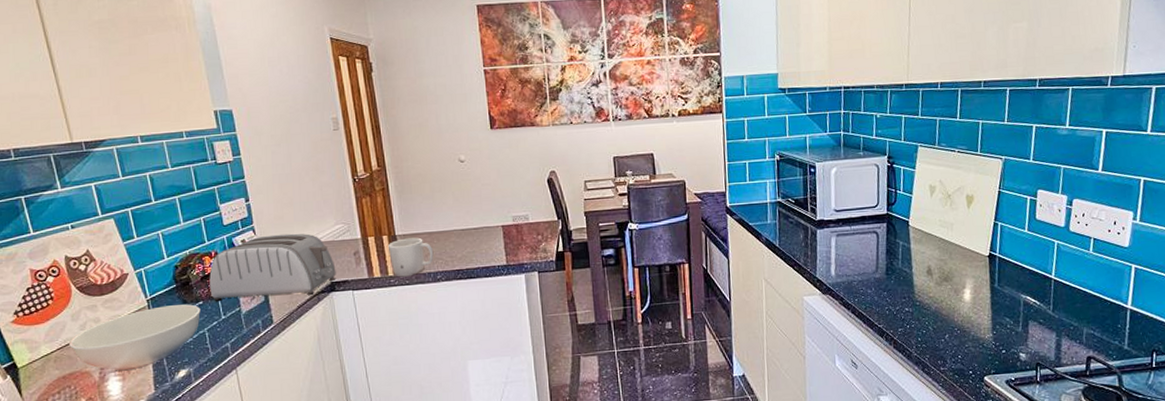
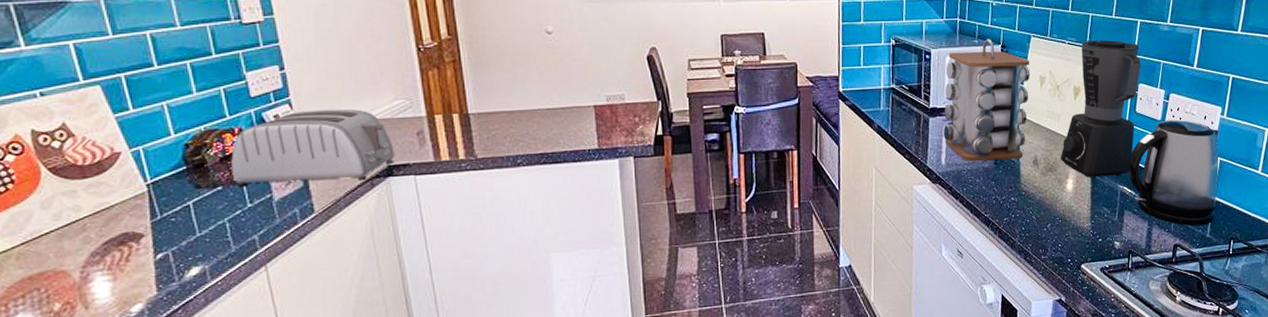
bowl: present [69,304,201,371] -> none [38,190,219,270]
mug: present [389,237,434,277] -> none [460,116,514,161]
spice rack: none [831,150,920,272] -> present [944,39,1031,161]
blender: none [955,146,1040,288] -> present [1060,39,1141,178]
kettle: none [1030,225,1135,338] -> present [1128,119,1220,226]

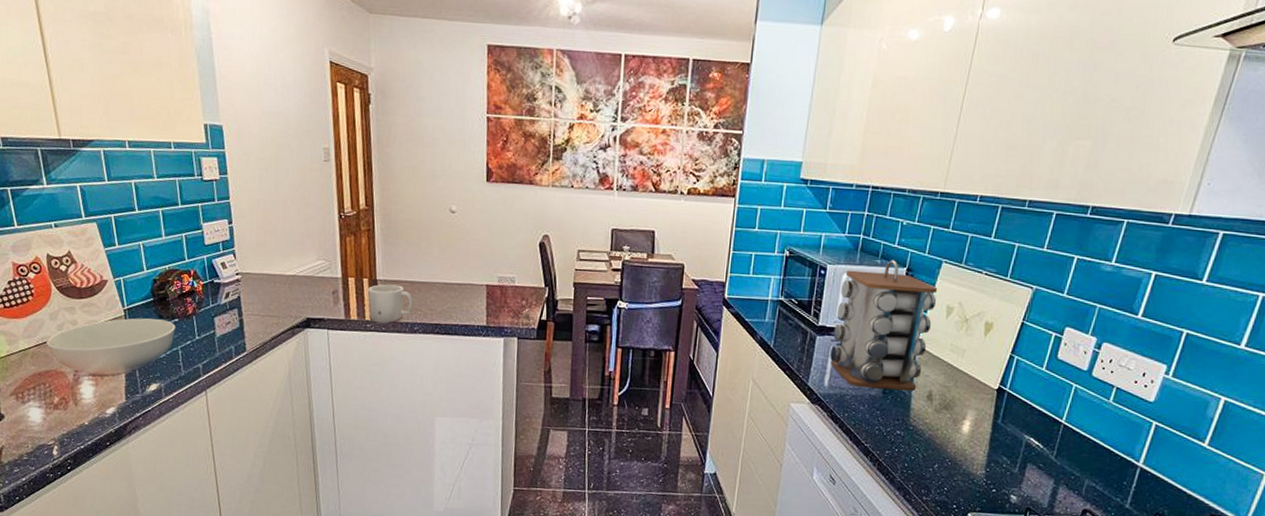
bowl: none [38,190,219,270] -> present [46,318,176,377]
toaster: present [231,108,395,188] -> none [186,261,313,329]
mug: none [460,116,514,161] -> present [368,284,414,324]
blender: present [1060,39,1141,178] -> none [958,272,1073,425]
kettle: present [1128,119,1220,226] -> none [1038,371,1161,495]

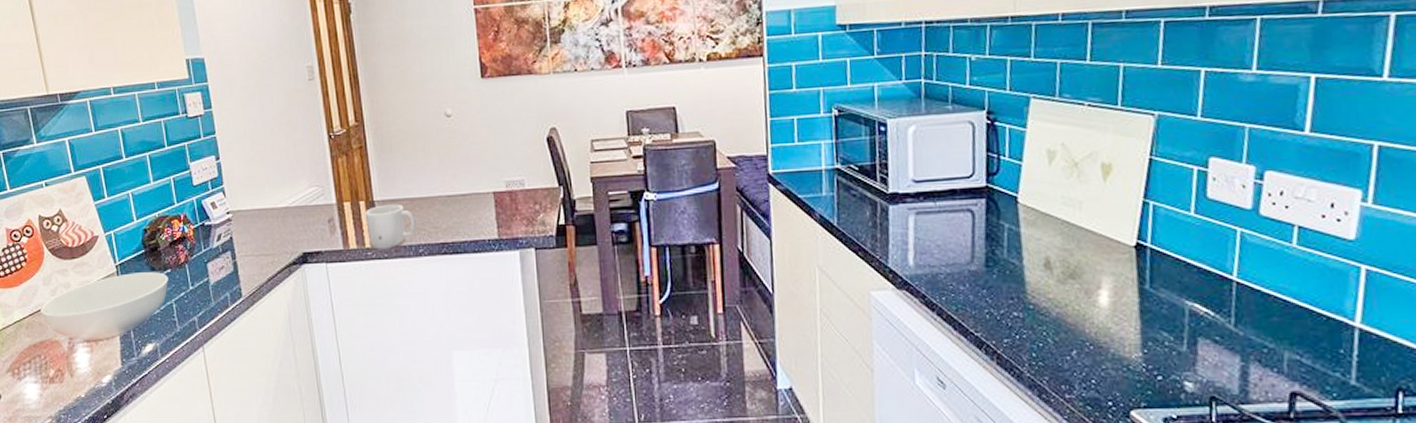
spice rack: present [830,260,938,392] -> none [908,103,1033,263]

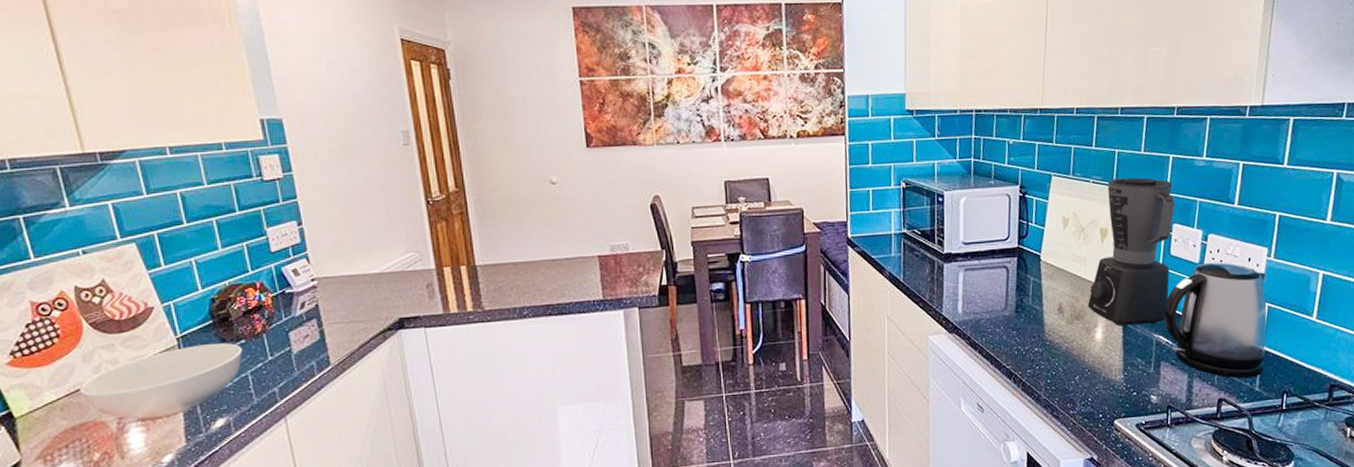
mug: present [366,204,416,250] -> none [467,268,520,313]
blender: none [1085,98,1212,289] -> present [1087,177,1175,327]
kettle: none [1199,208,1366,367] -> present [1163,262,1267,379]

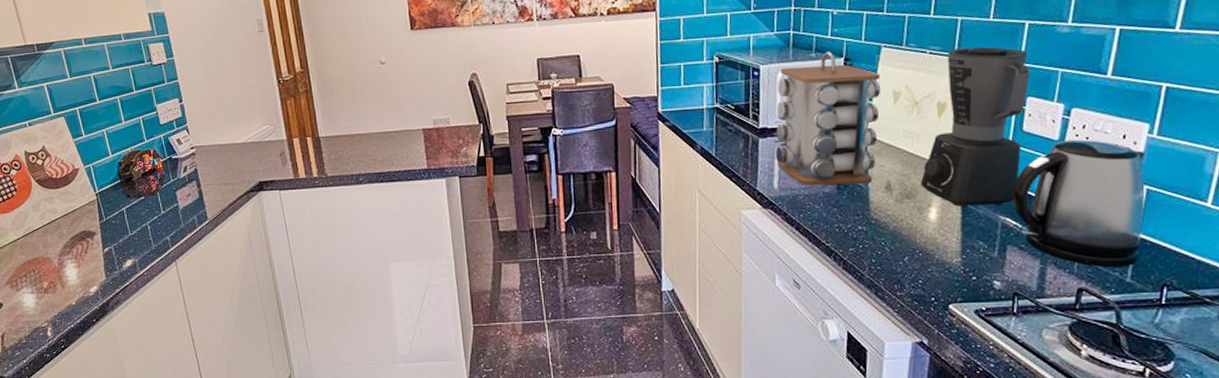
bowl: present [80,343,242,421] -> none [32,199,143,259]
spice rack: none [959,179,1053,309] -> present [776,51,881,186]

